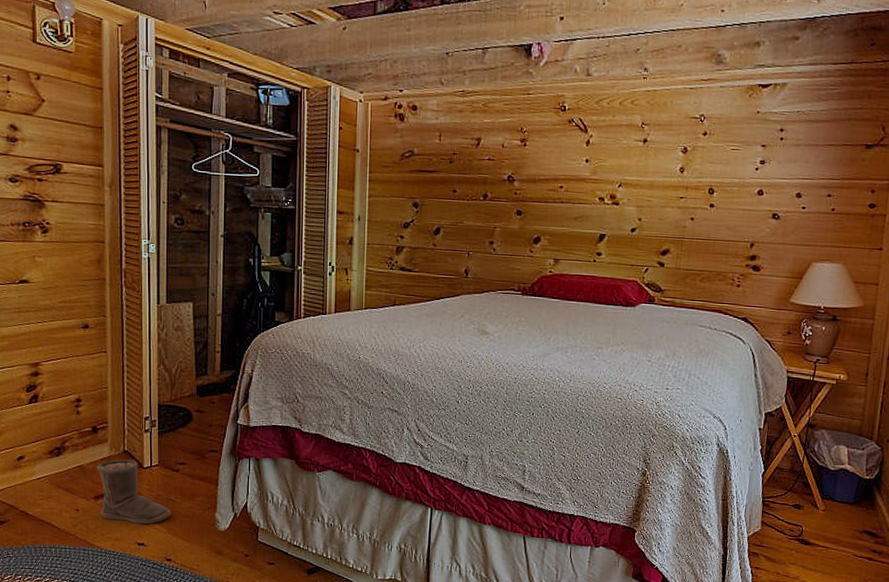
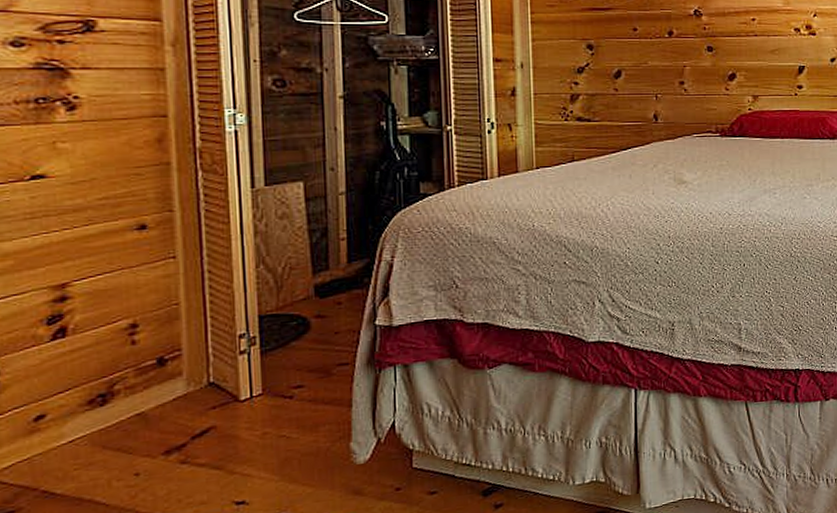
boot: present [97,459,170,524] -> none [166,393,284,479]

